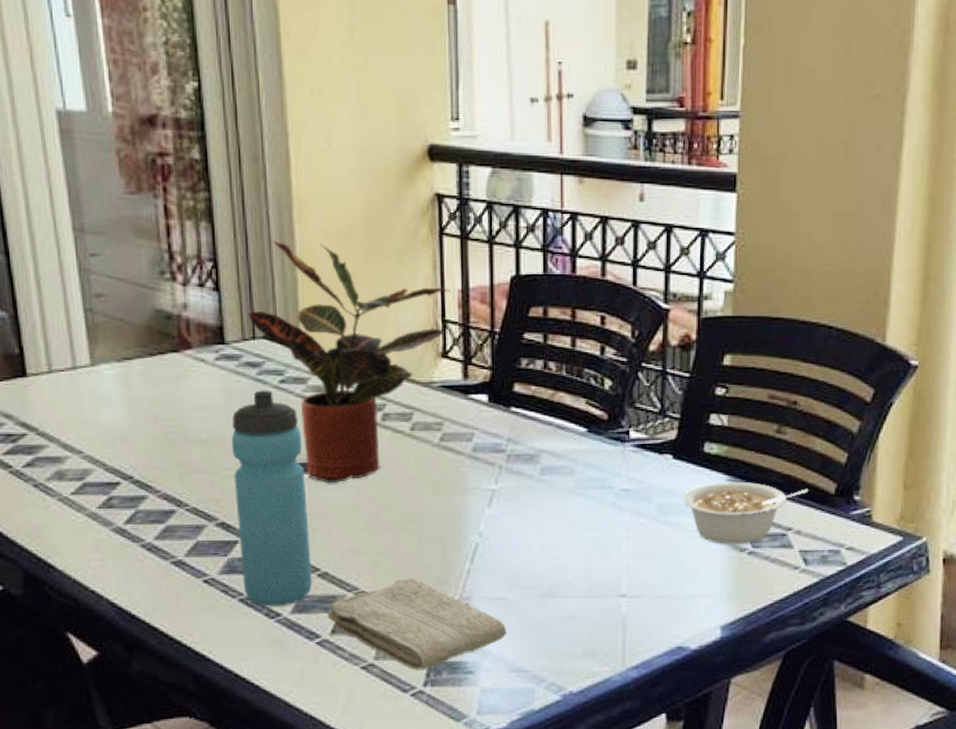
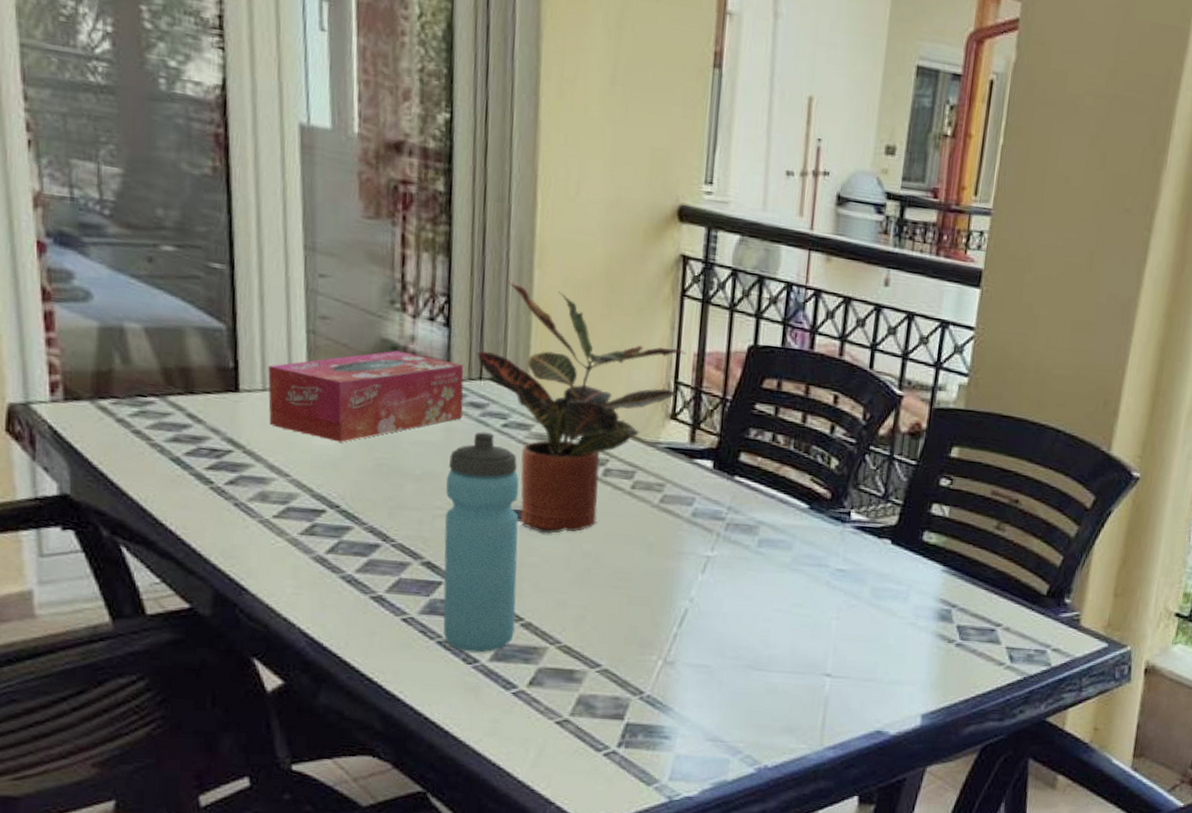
tissue box: none [52,320,240,415] -> present [268,350,464,442]
washcloth: present [327,578,507,670] -> none [526,636,708,731]
legume: present [683,481,809,544] -> none [896,572,1022,635]

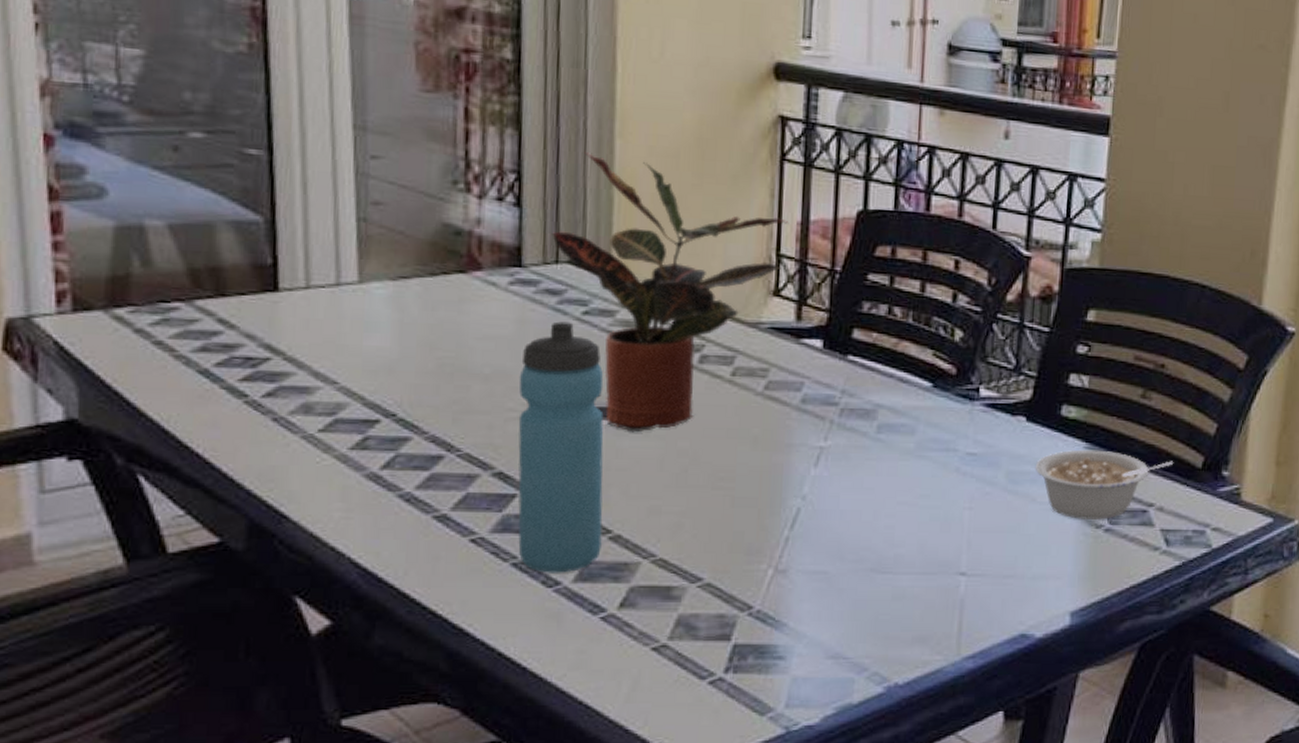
tissue box: present [268,350,464,442] -> none [312,236,538,342]
legume: none [896,572,1022,635] -> present [1035,449,1174,520]

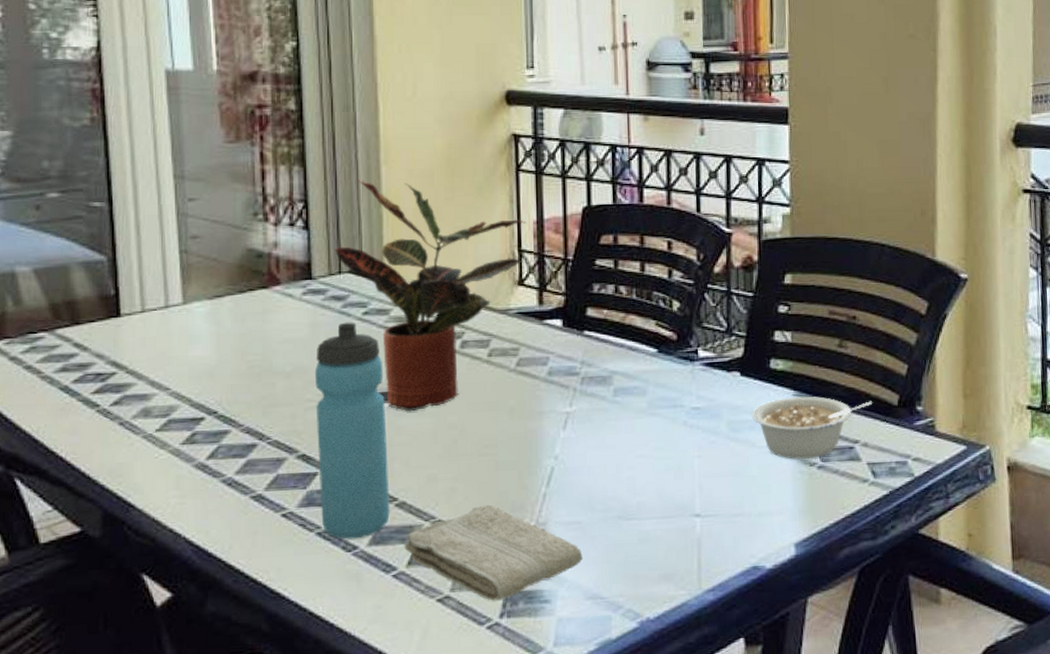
washcloth: none [616,545,827,654] -> present [404,504,583,601]

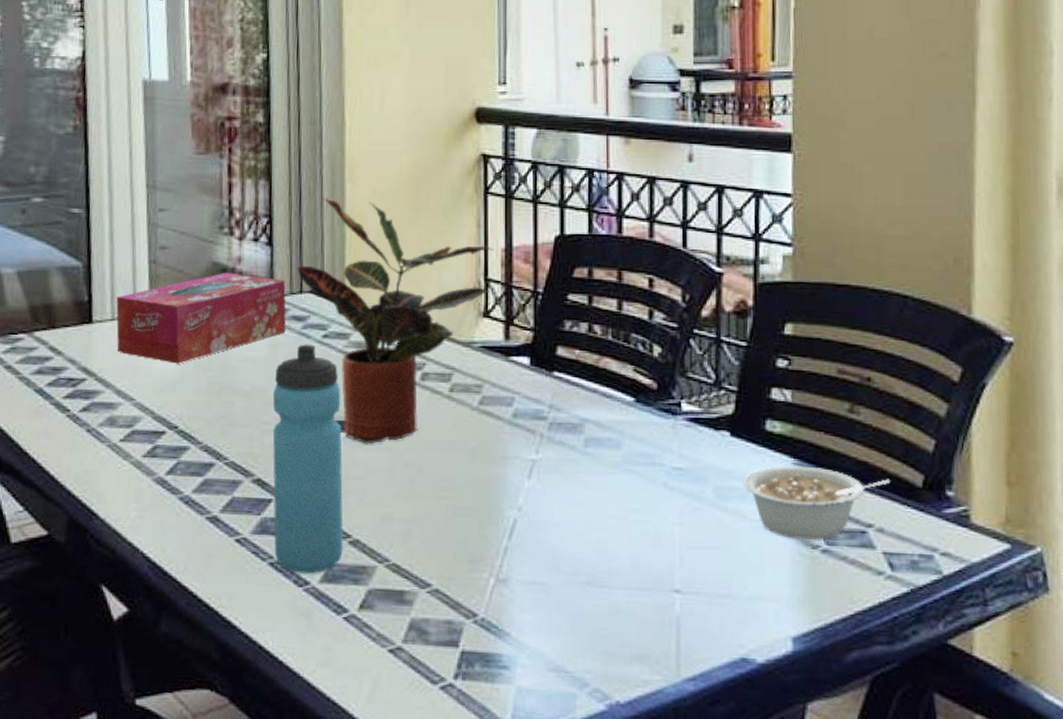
tissue box: none [146,258,326,351] -> present [116,272,286,364]
washcloth: present [404,504,583,601] -> none [356,552,546,660]

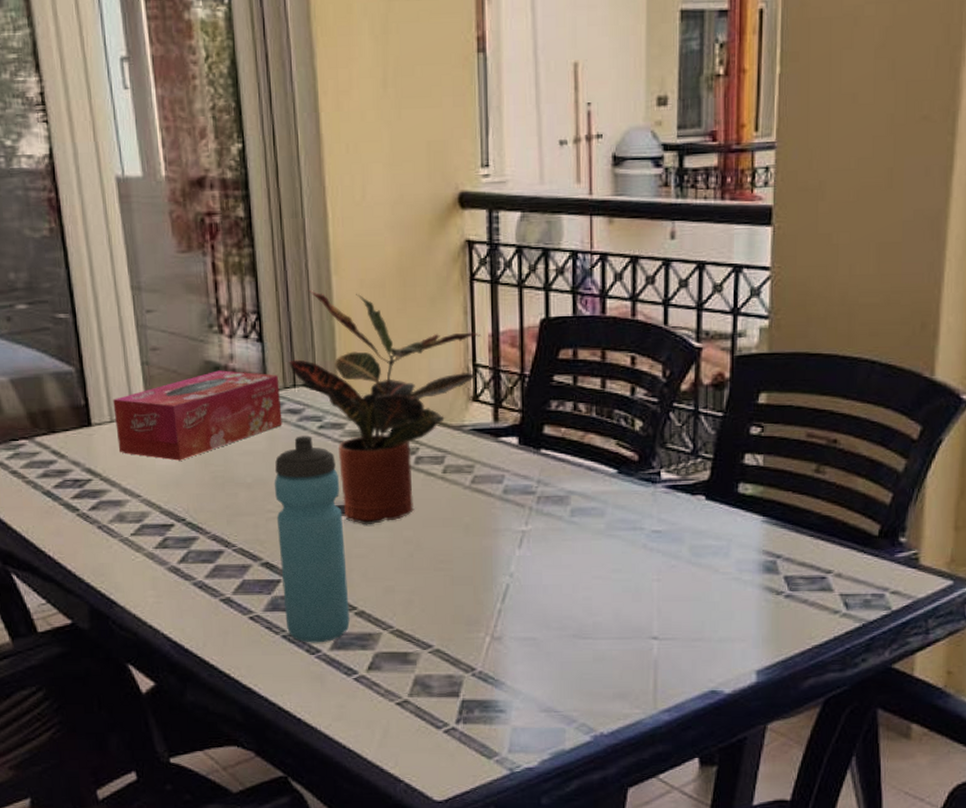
legume: present [743,465,891,540] -> none [716,523,850,587]

